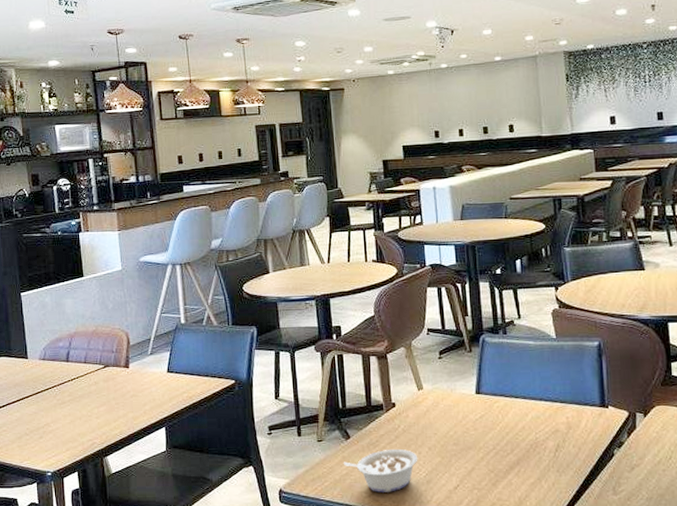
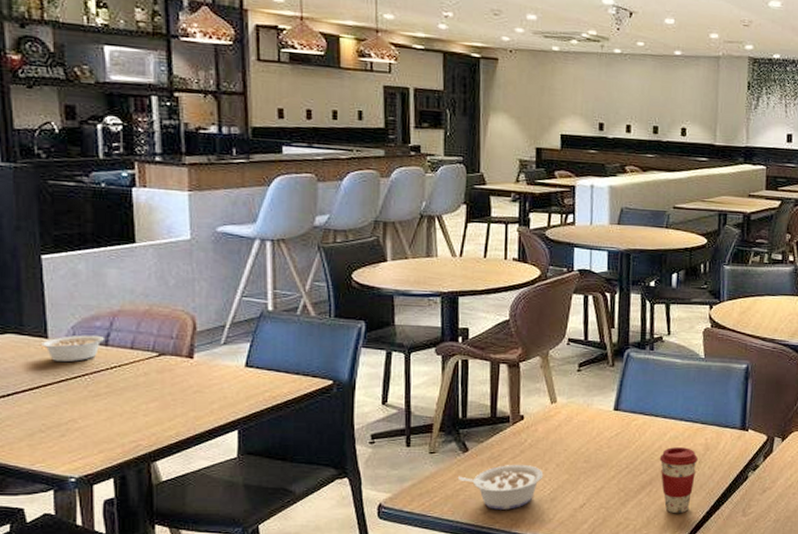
legume: none [24,354,70,377] -> present [41,335,110,362]
coffee cup: none [524,427,561,494] -> present [659,447,698,514]

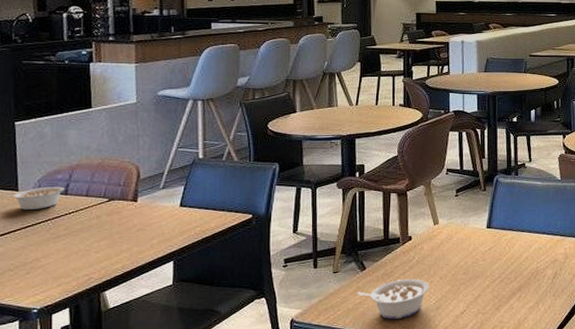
coffee cup: present [659,447,698,514] -> none [526,257,559,316]

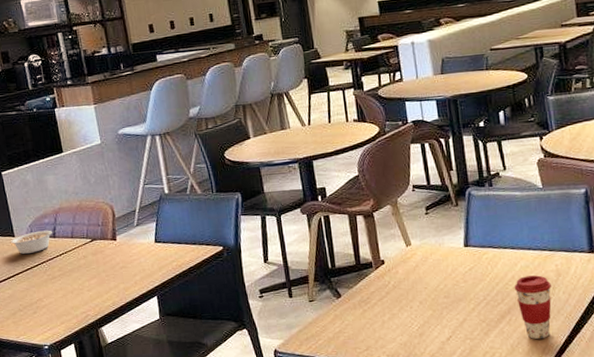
legume: present [358,278,430,319] -> none [336,304,410,348]
coffee cup: none [526,257,559,316] -> present [514,275,552,340]

